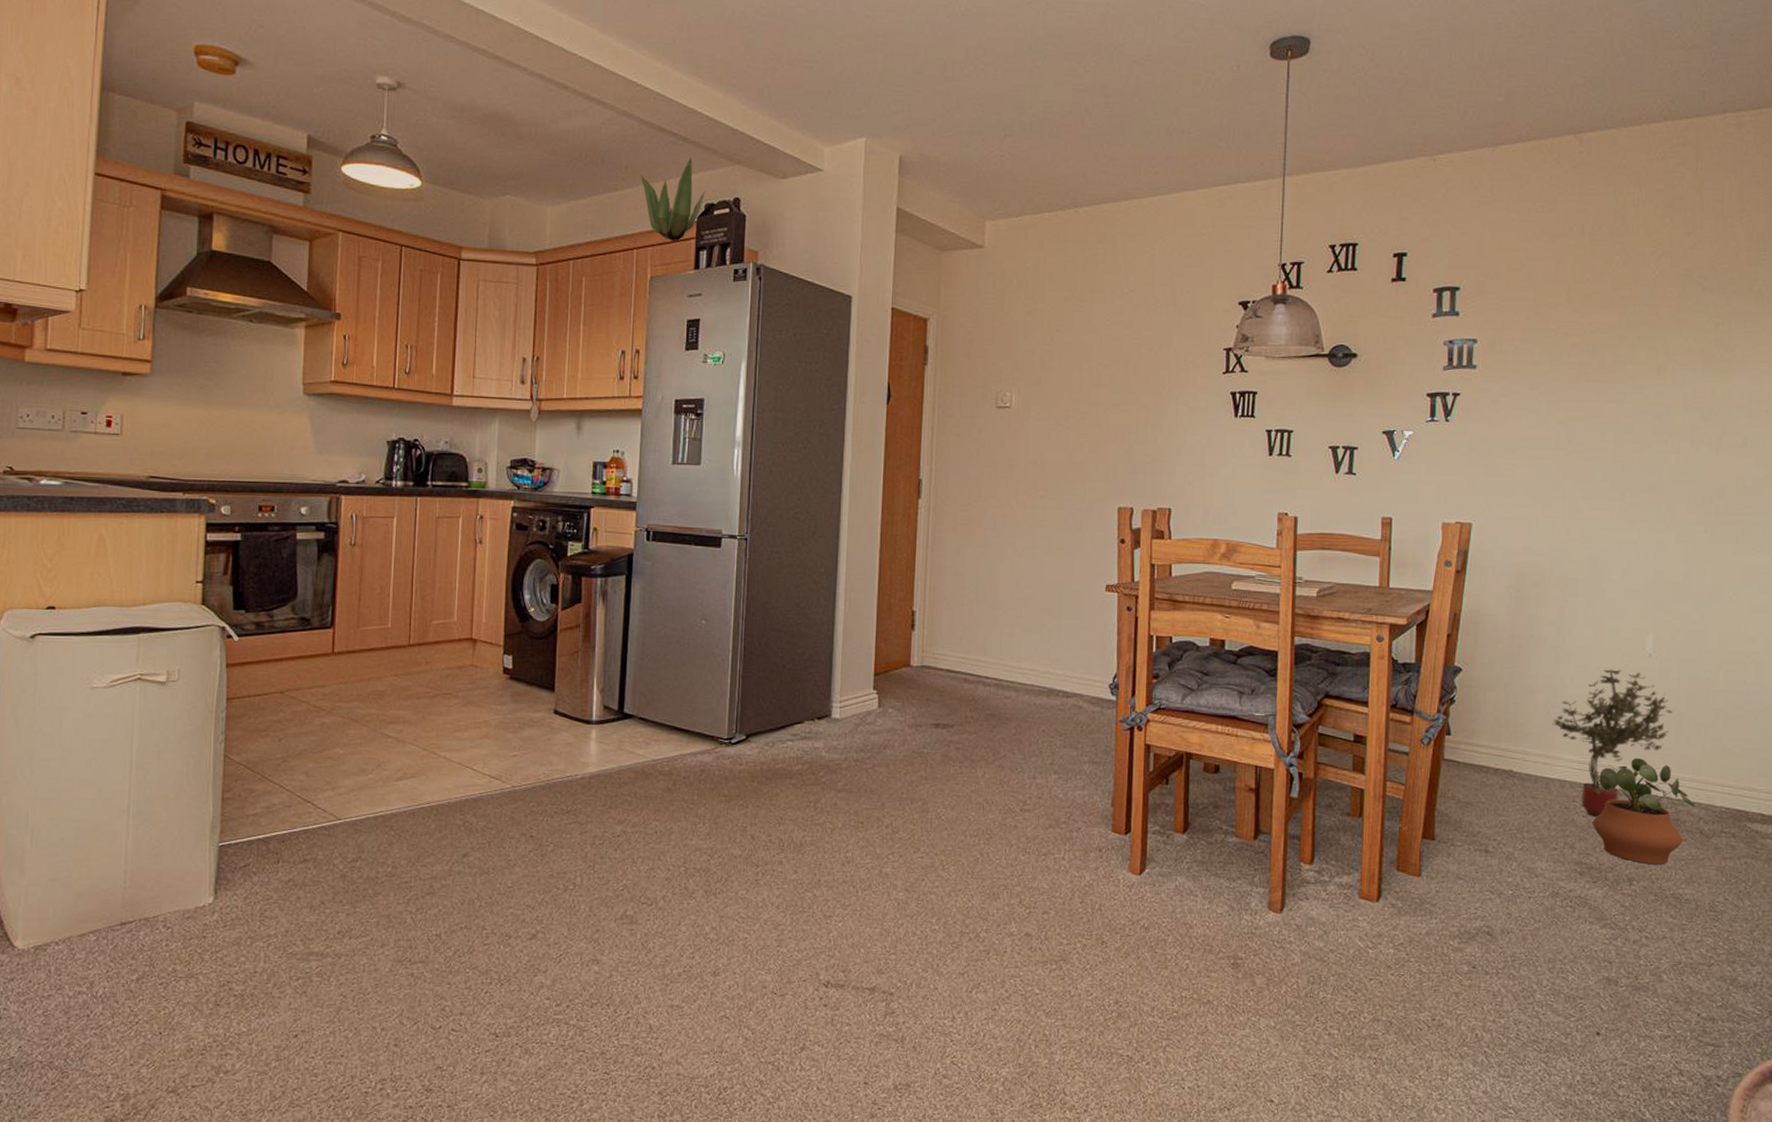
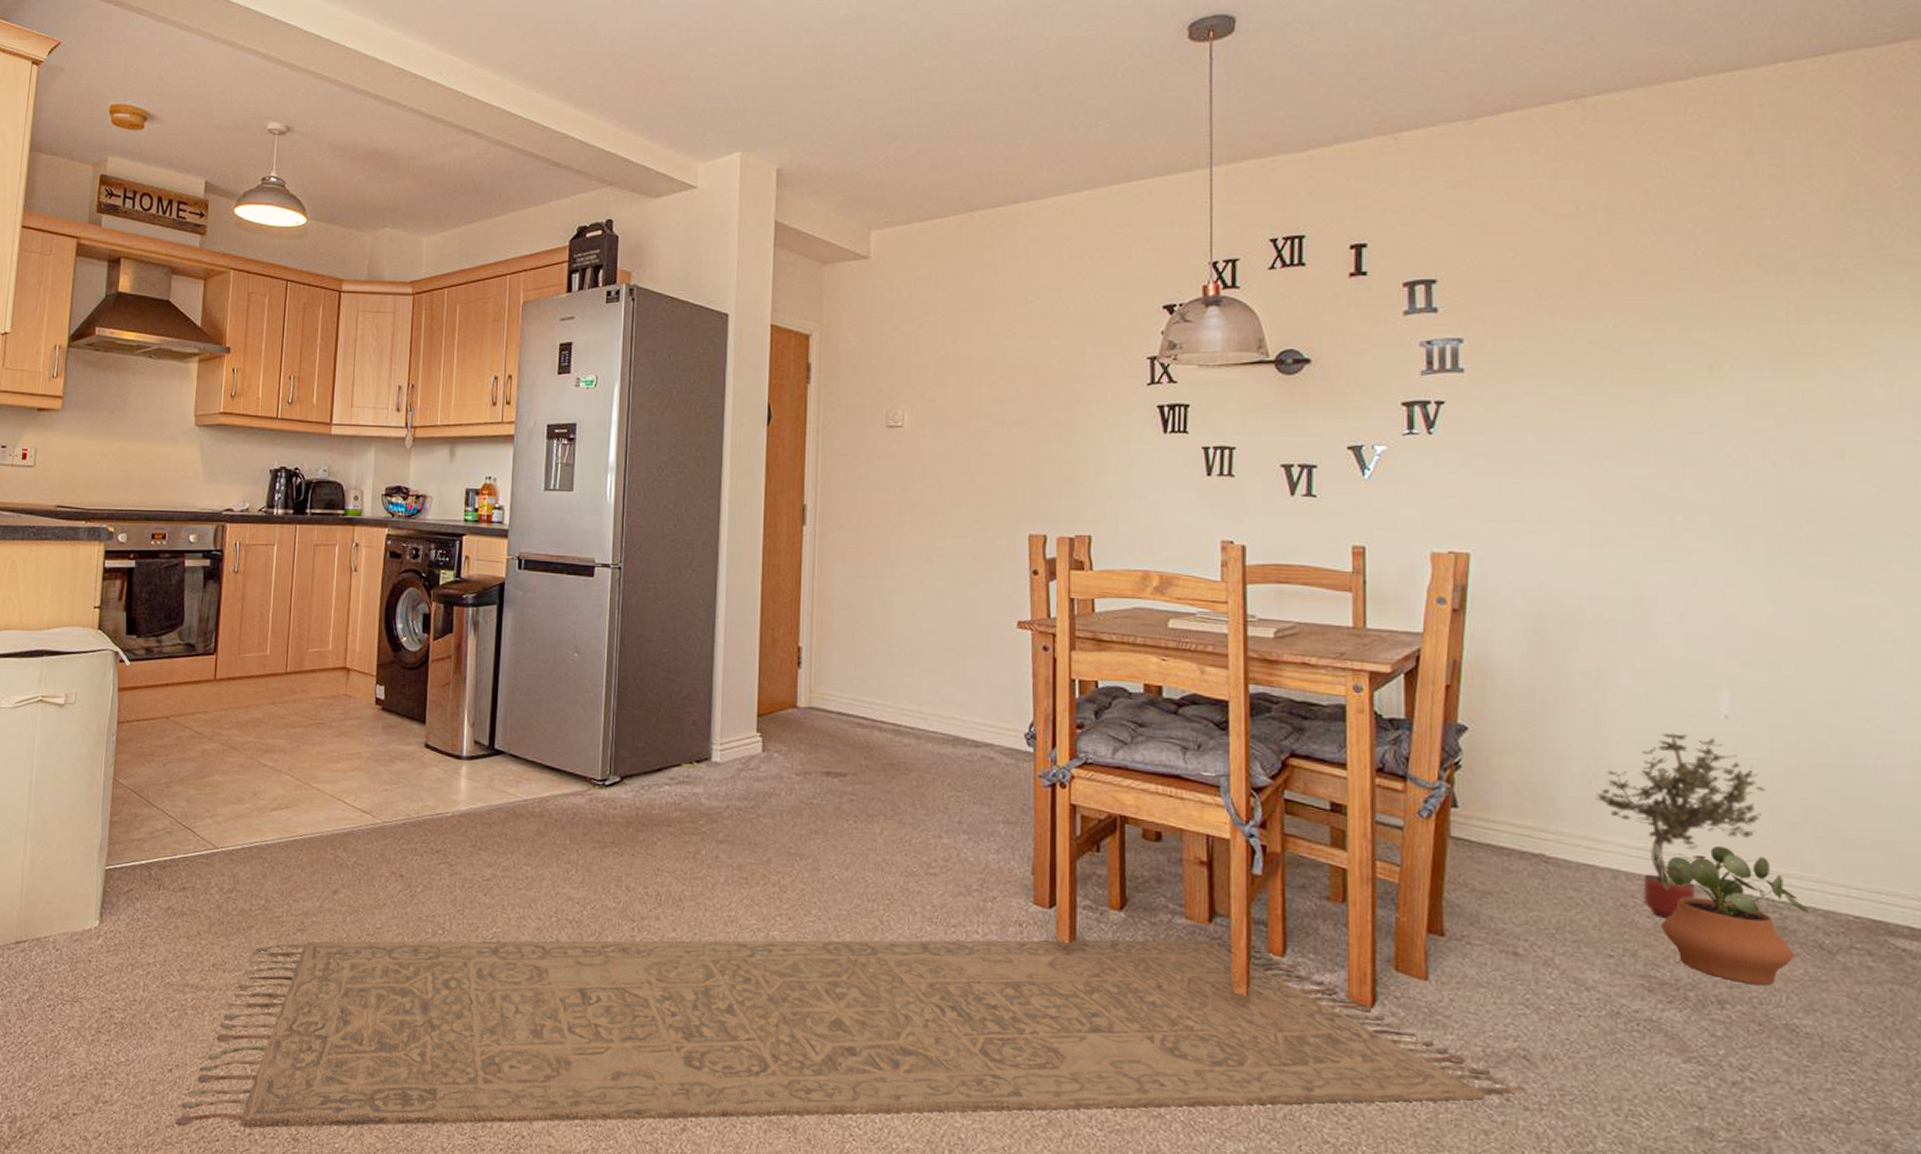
rug: none [303,854,1489,1089] -> present [176,939,1528,1129]
plant: present [641,158,705,242] -> none [514,182,577,266]

